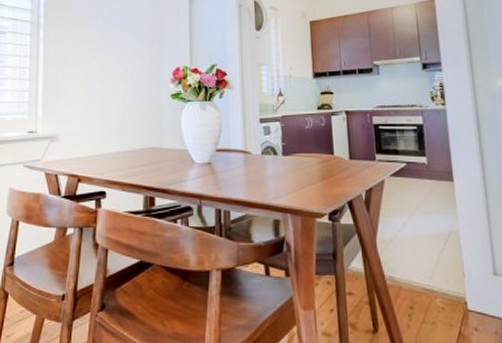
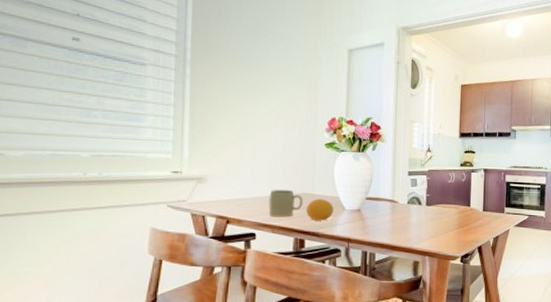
mug: none [118,145,152,174] -> present [268,190,303,217]
fruit: none [154,152,184,176] -> present [305,198,334,221]

